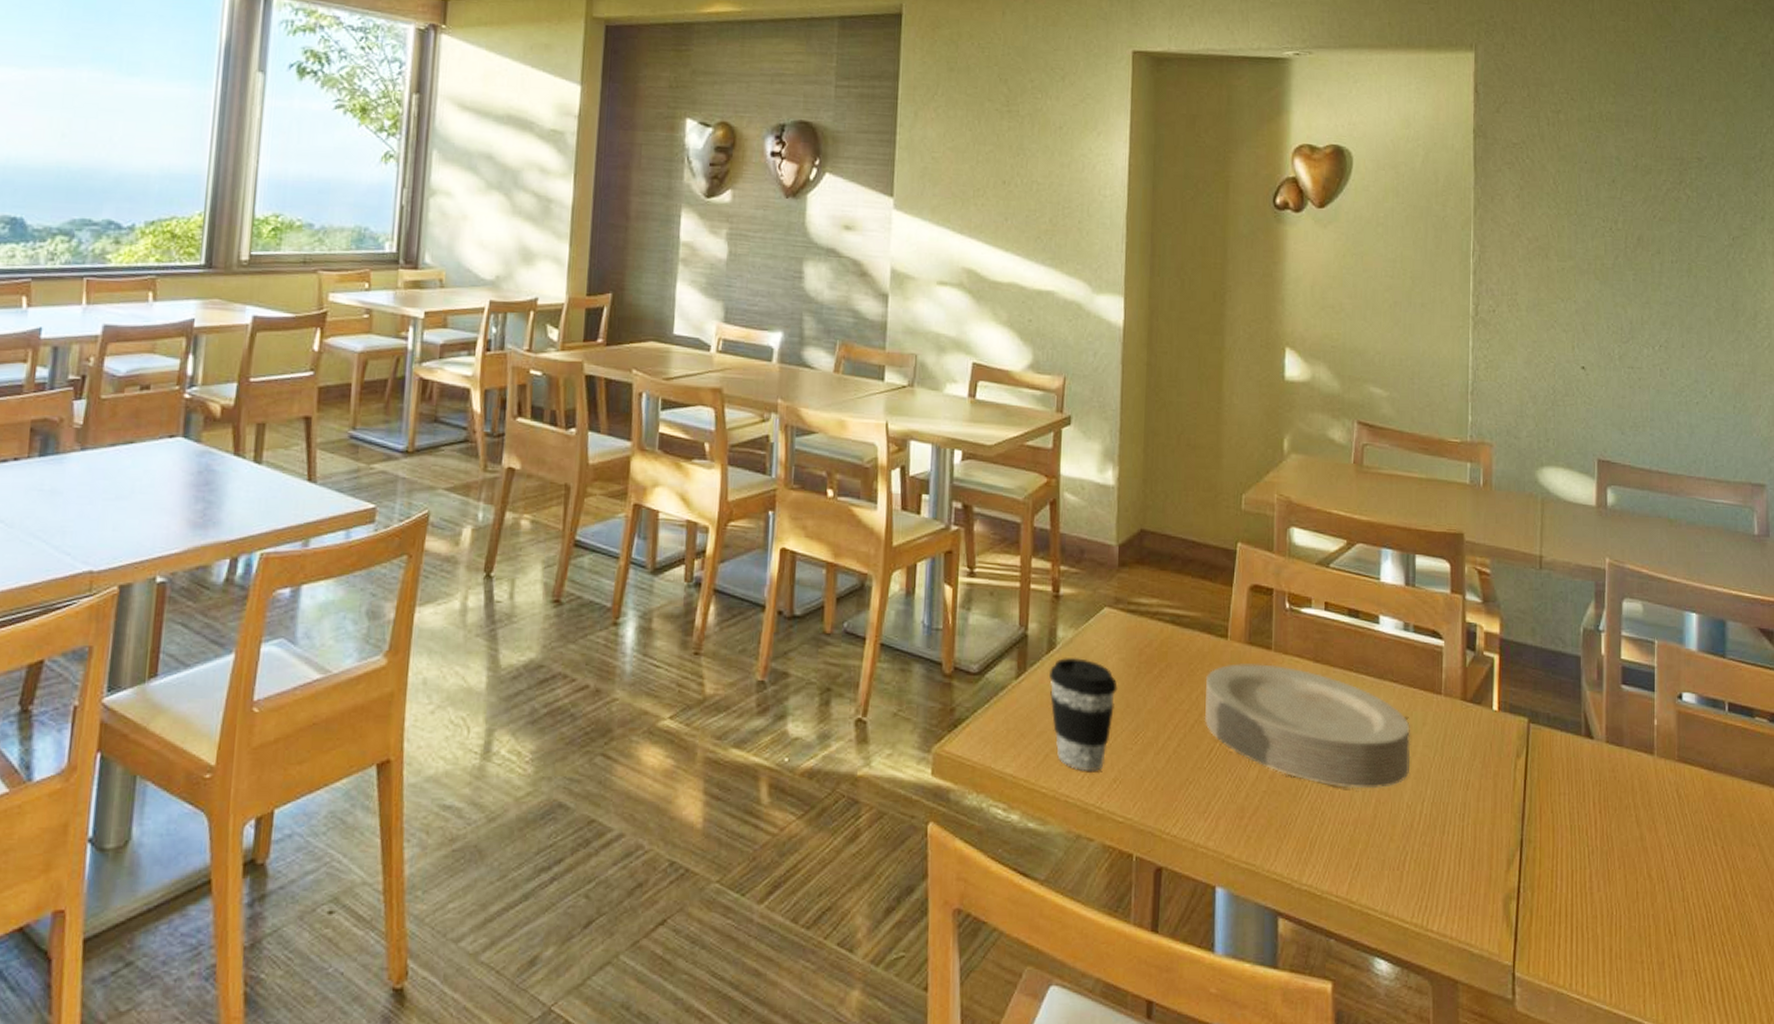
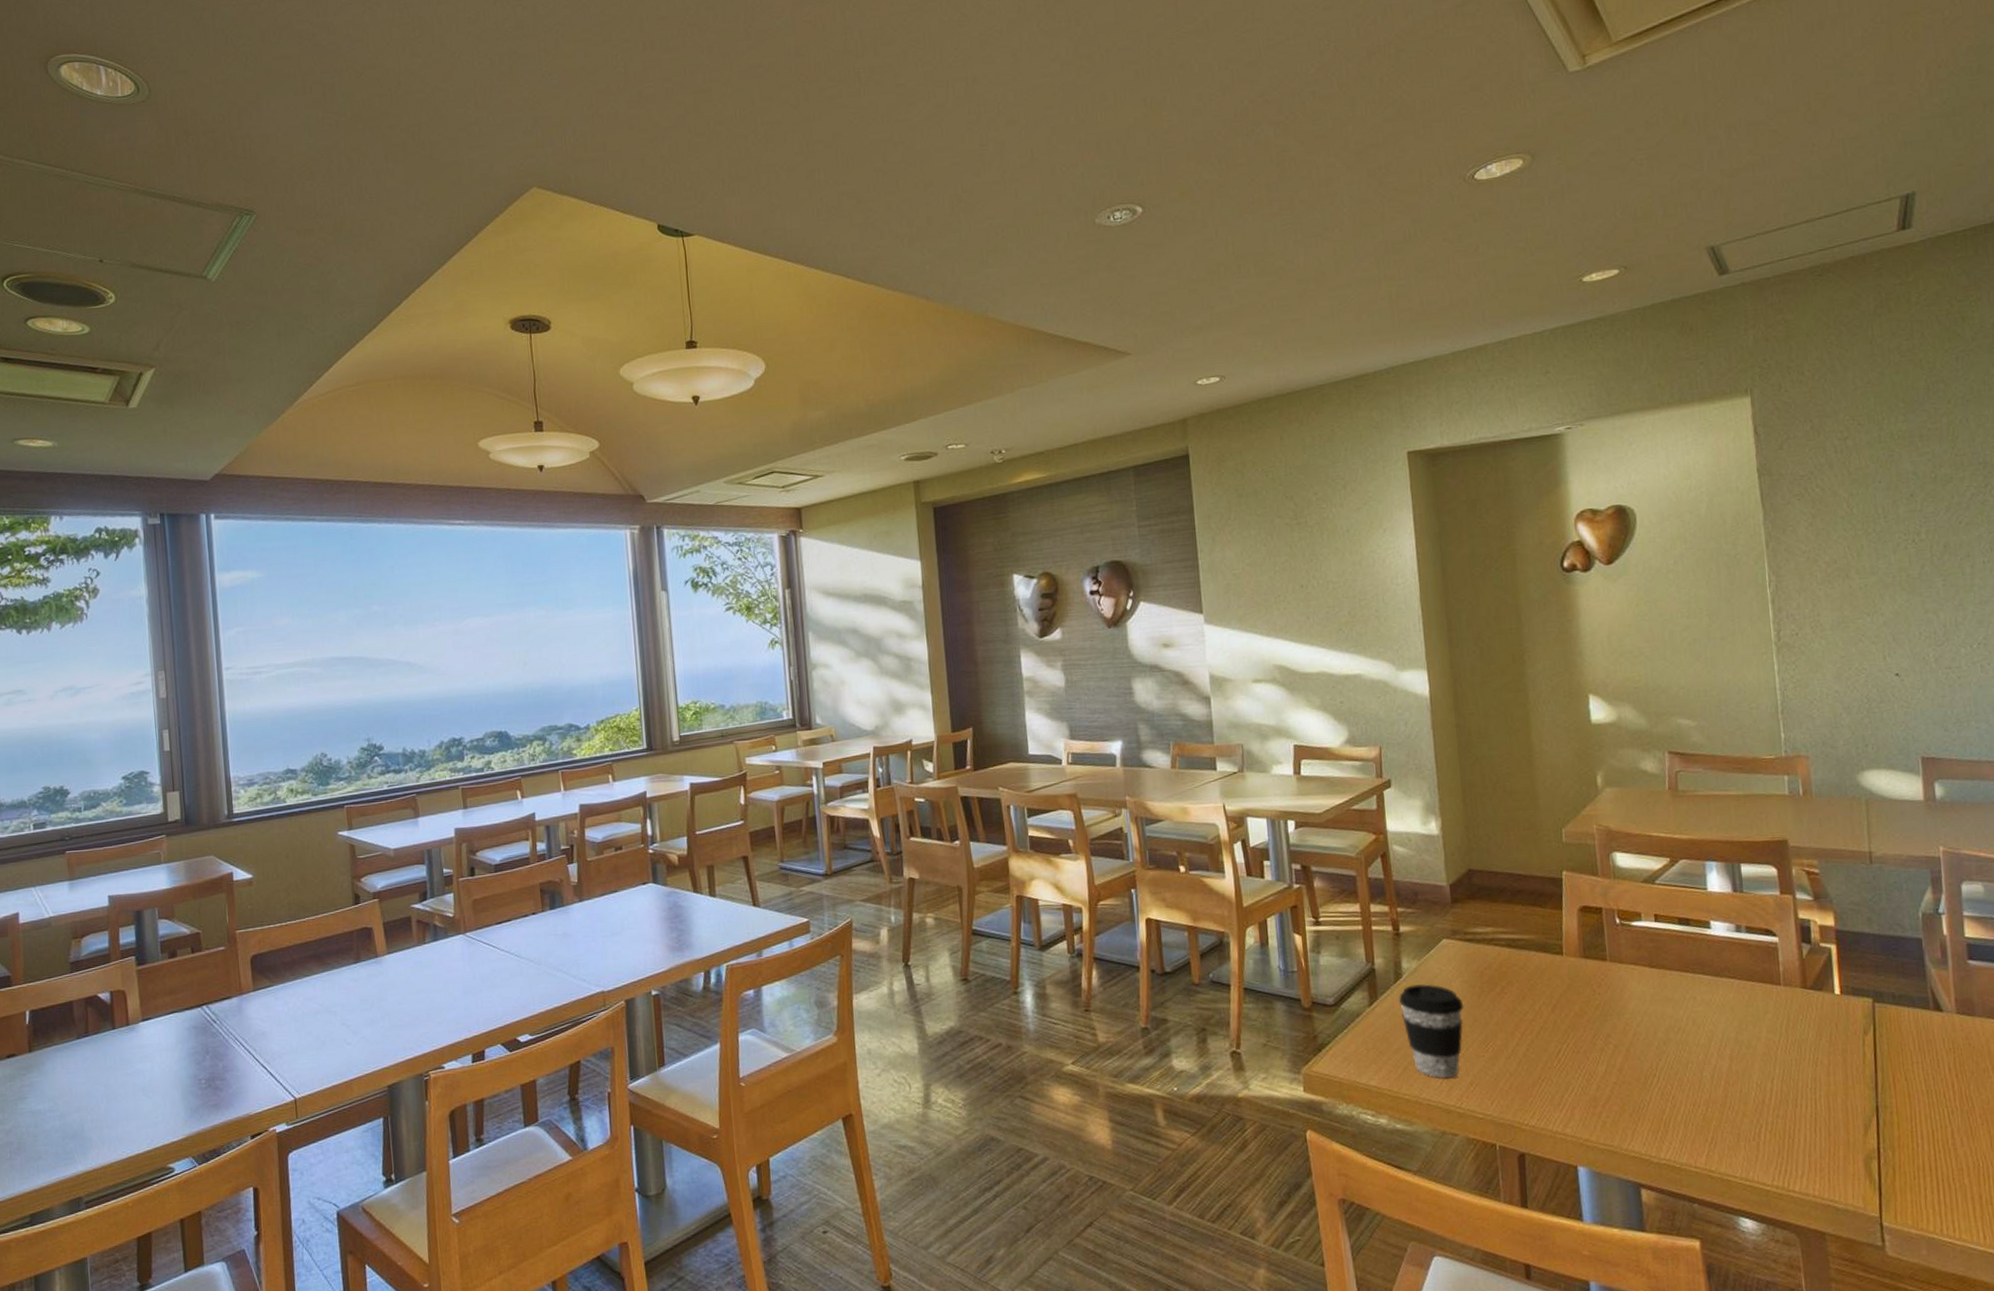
plate: present [1204,663,1411,789] -> none [1546,973,1756,1074]

